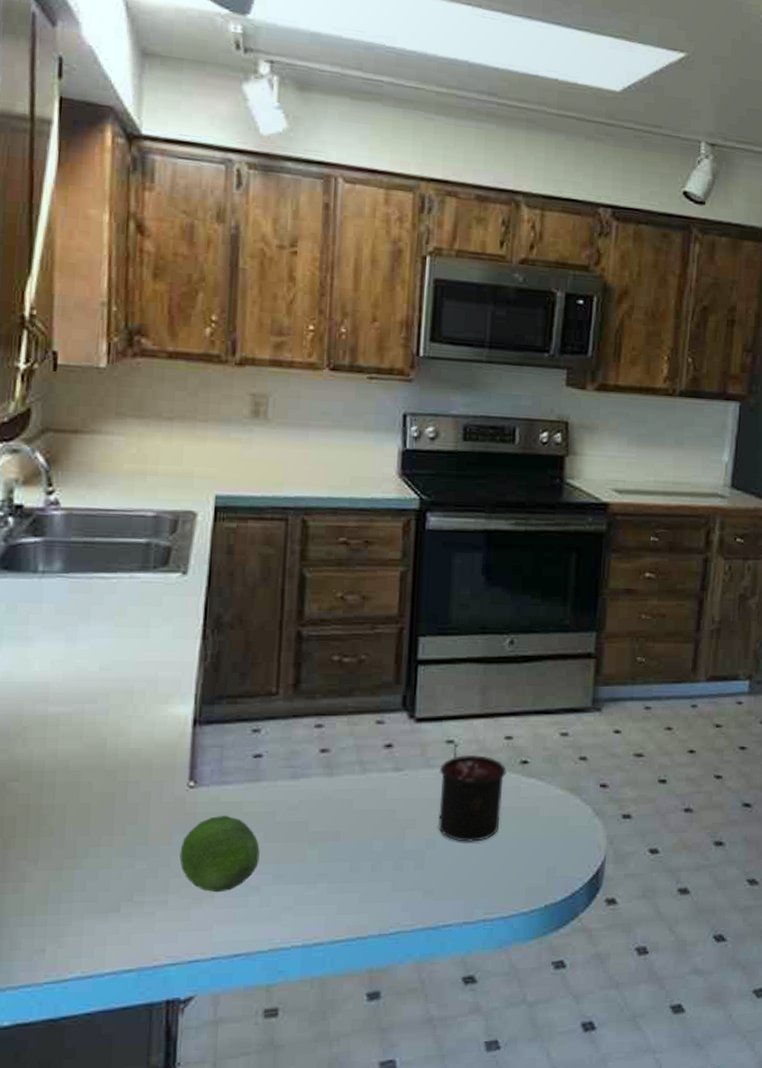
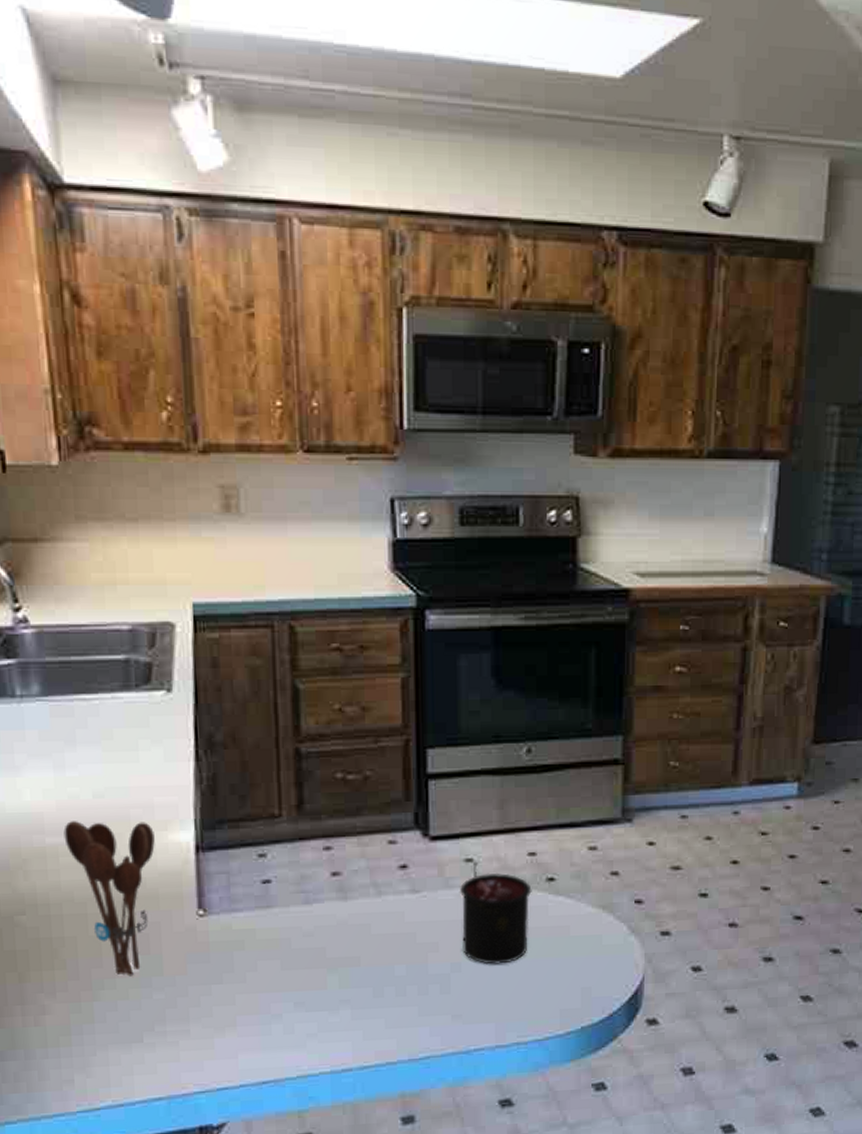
utensil holder: none [67,691,155,846] -> present [63,821,155,977]
fruit: present [179,816,260,893] -> none [196,944,279,1021]

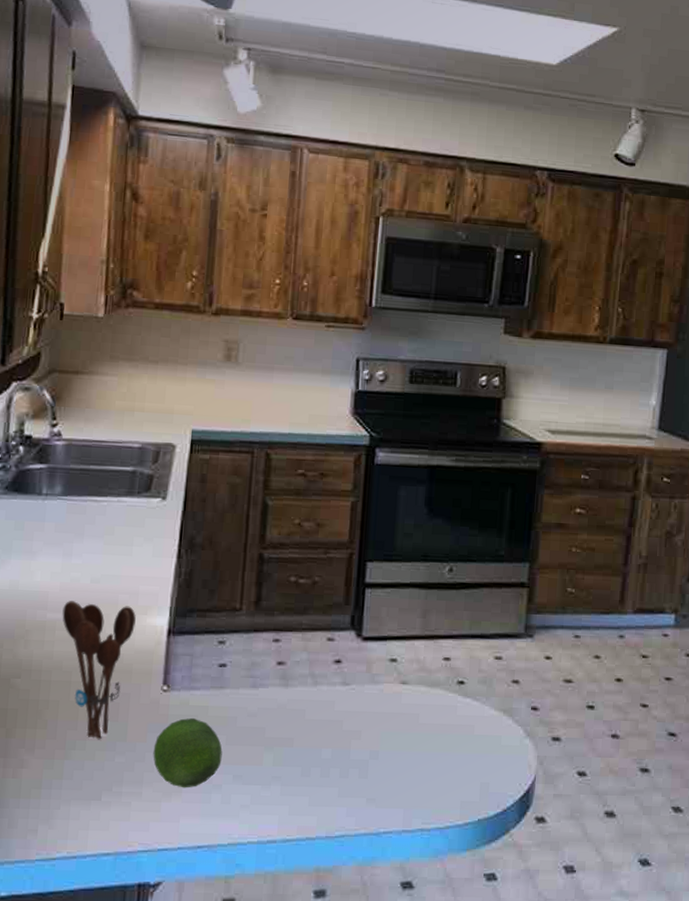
fruit: none [196,944,279,1021] -> present [153,718,223,788]
candle: present [459,861,532,965] -> none [381,661,445,755]

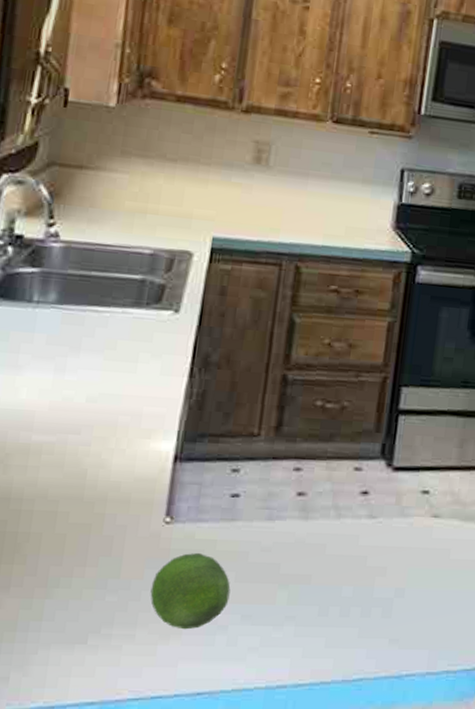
utensil holder: present [62,601,136,740] -> none [50,421,138,577]

